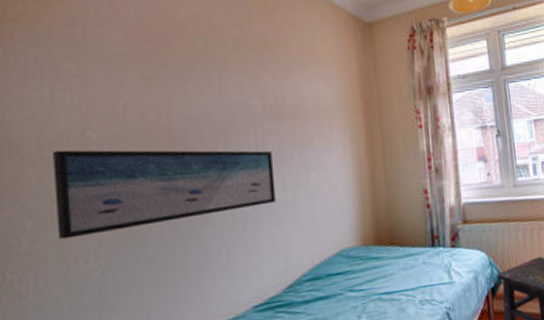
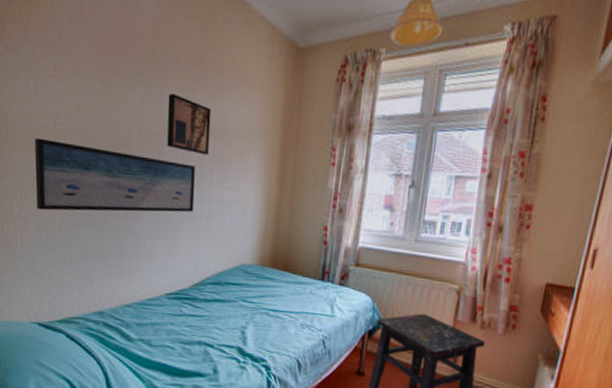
wall art: none [230,79,285,139] -> present [167,93,212,156]

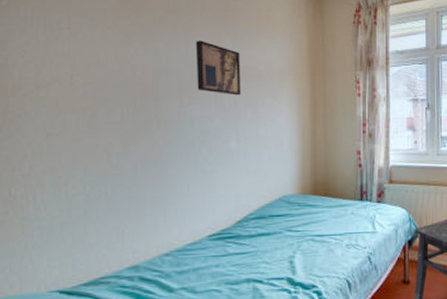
wall art: present [34,138,196,213] -> none [48,91,230,166]

